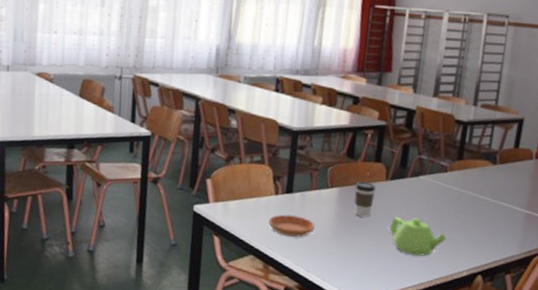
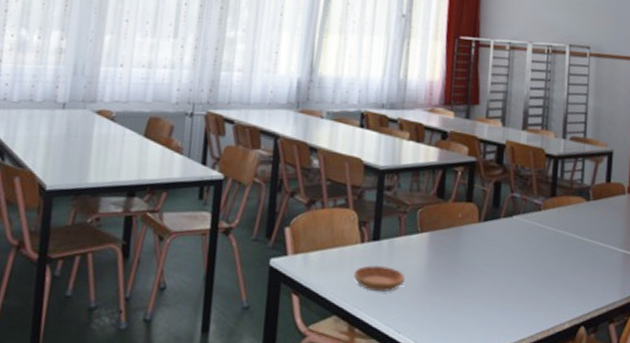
coffee cup: present [354,181,376,218] -> none [446,224,468,265]
teapot: present [389,216,446,256] -> none [485,262,545,307]

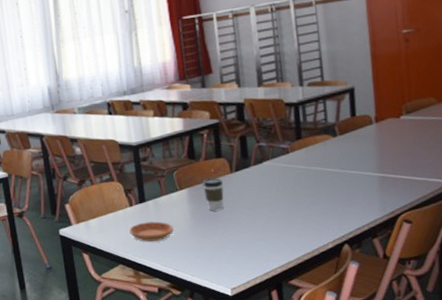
coffee cup: none [446,224,468,265] -> present [202,178,224,211]

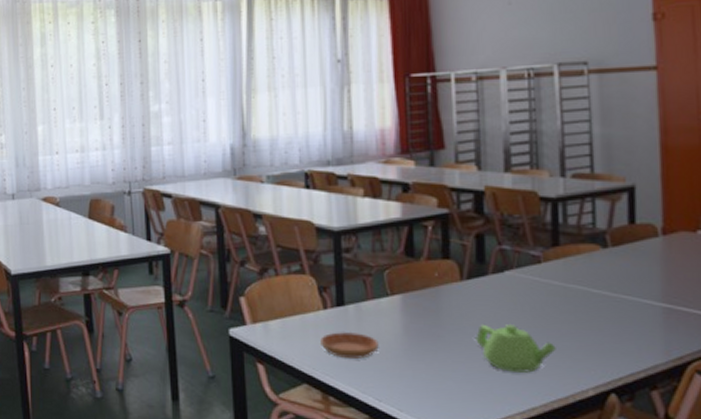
coffee cup: present [202,178,224,211] -> none [422,285,449,328]
teapot: none [244,201,304,238] -> present [476,323,556,373]

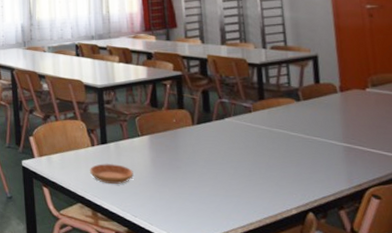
teapot: present [476,323,556,373] -> none [205,157,266,196]

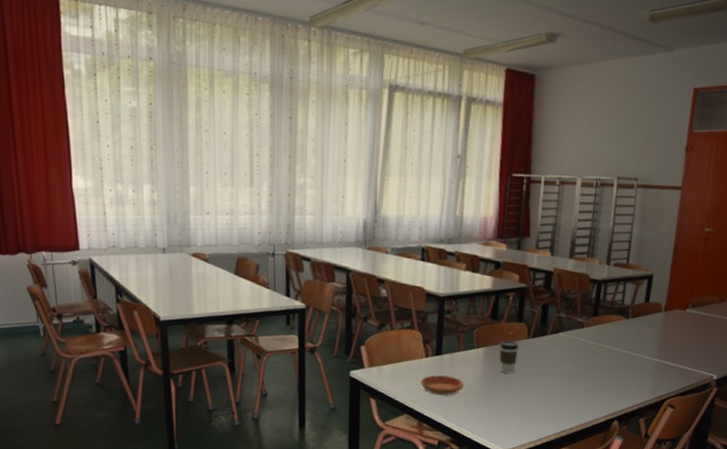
coffee cup: none [164,128,185,161] -> present [499,341,519,374]

